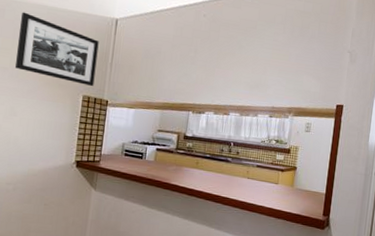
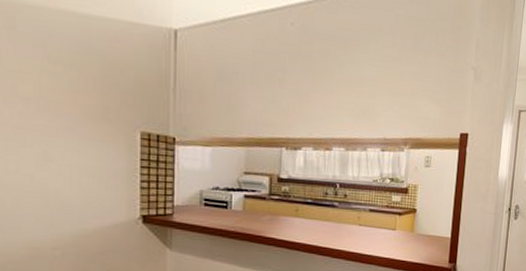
picture frame: present [15,12,99,87] -> none [40,20,155,121]

